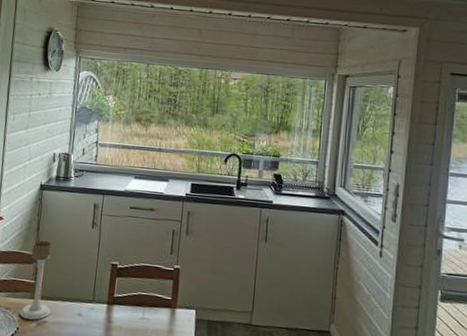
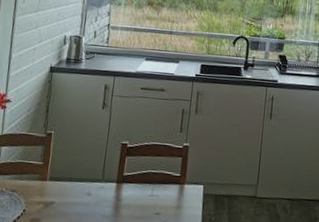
candle holder: present [19,240,52,320] -> none [26,122,61,201]

